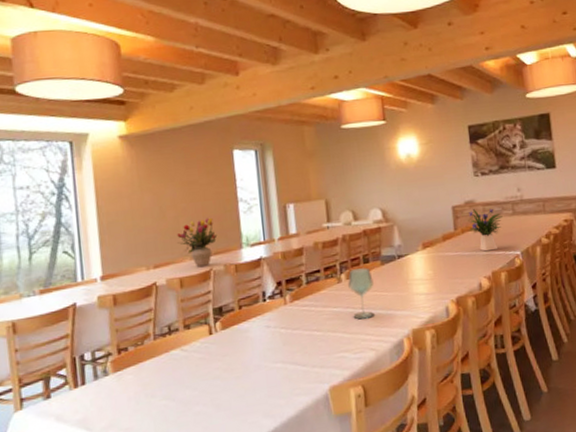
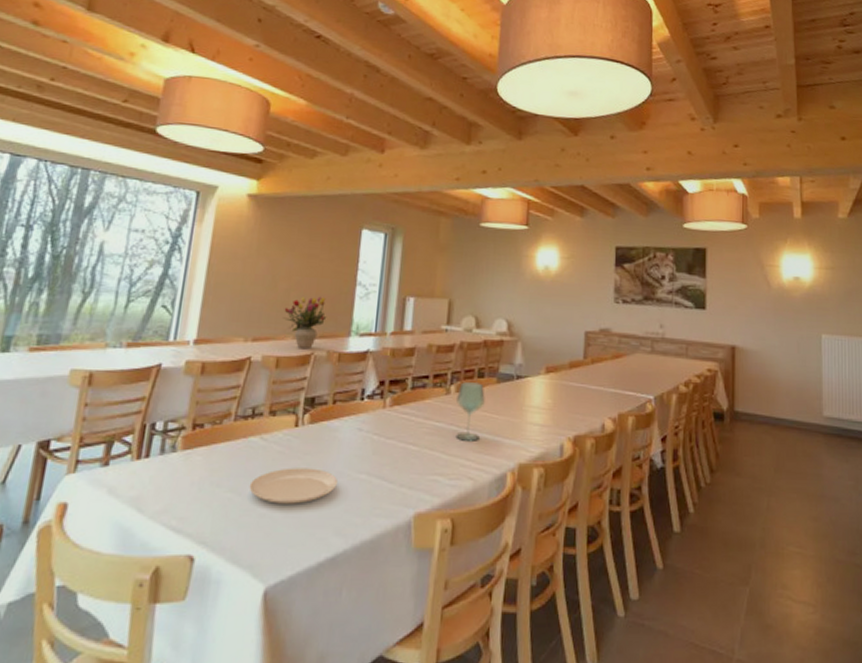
plate: none [180,366,257,402] -> present [249,467,337,504]
flower arrangement: present [465,208,503,252] -> none [596,339,639,390]

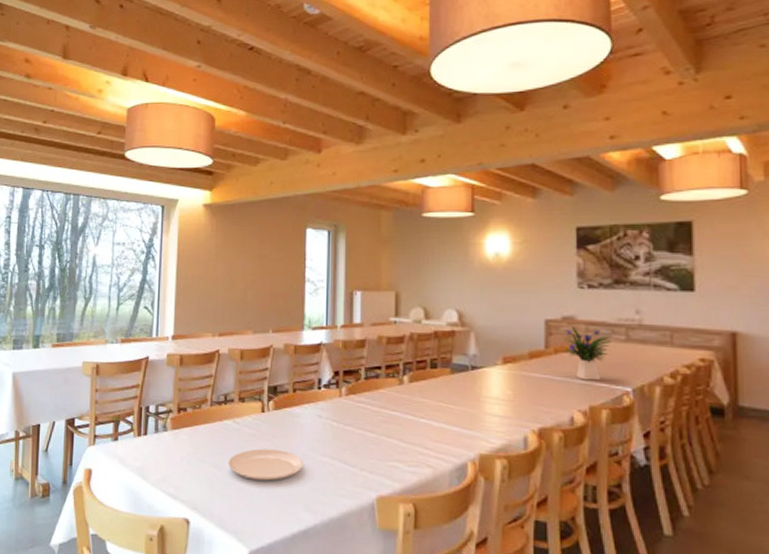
flower arrangement: present [283,296,327,350] -> none [243,294,281,343]
wine glass: present [455,382,485,441] -> none [410,372,439,431]
flower arrangement: none [596,339,639,390] -> present [560,327,611,381]

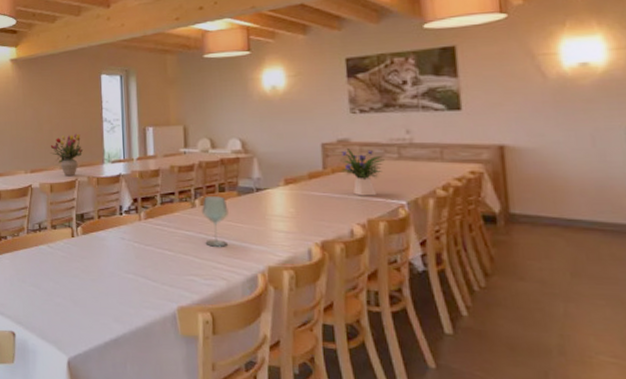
plate: present [228,448,303,481] -> none [45,269,111,297]
flower arrangement: none [243,294,281,343] -> present [50,133,84,177]
wine glass: none [410,372,439,431] -> present [202,196,229,247]

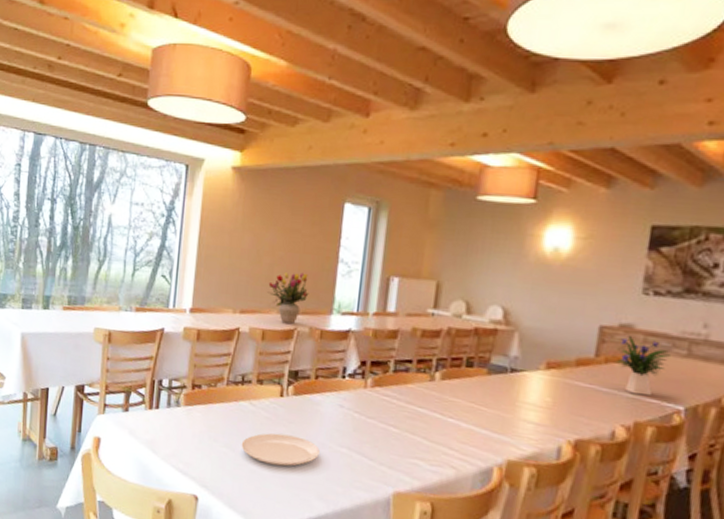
plate: none [45,269,111,297] -> present [241,433,320,467]
wine glass: present [202,196,229,247] -> none [439,370,474,432]

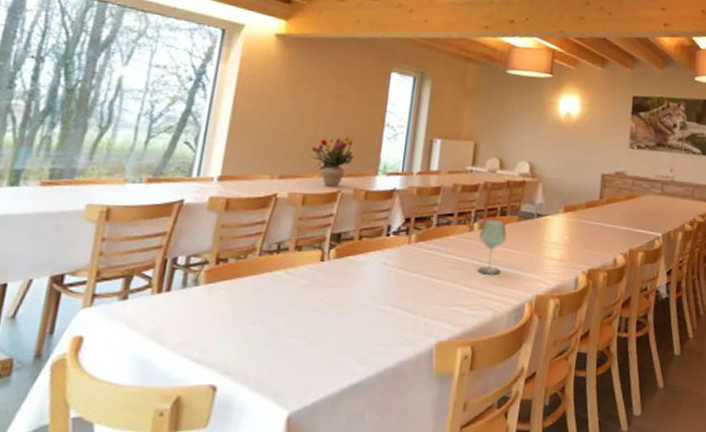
plate: present [241,433,320,467] -> none [273,300,362,335]
wine glass: none [439,370,474,432] -> present [477,220,507,275]
flower arrangement: present [612,336,670,396] -> none [611,181,650,228]

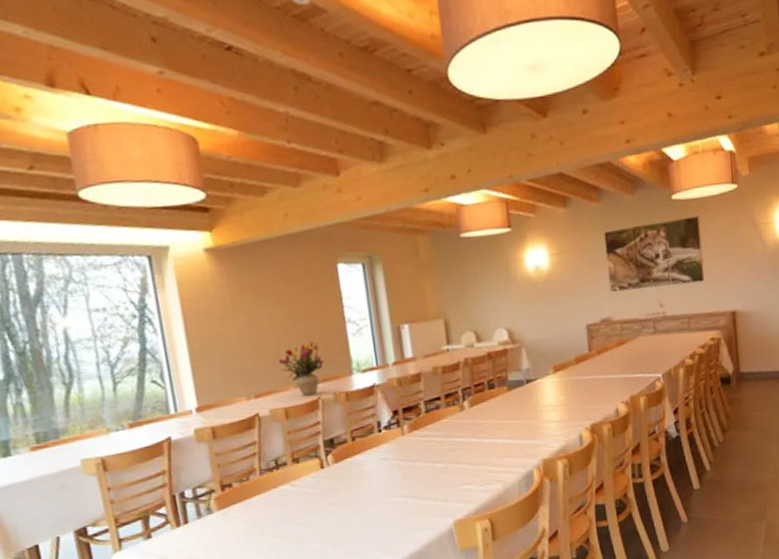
wine glass: present [477,220,507,275] -> none [471,394,501,450]

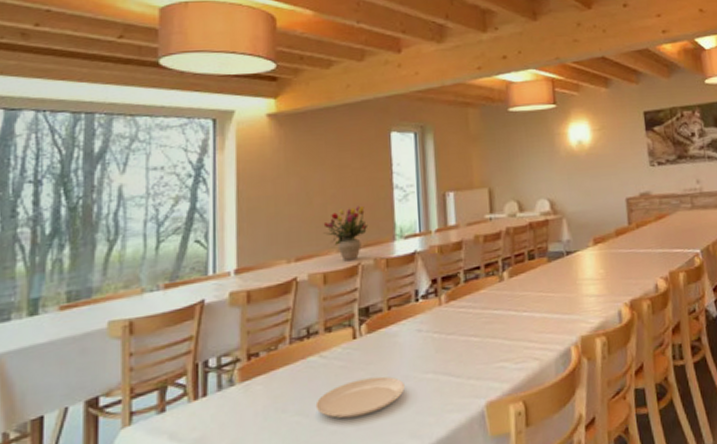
plate: none [292,501,375,539] -> present [315,376,405,419]

